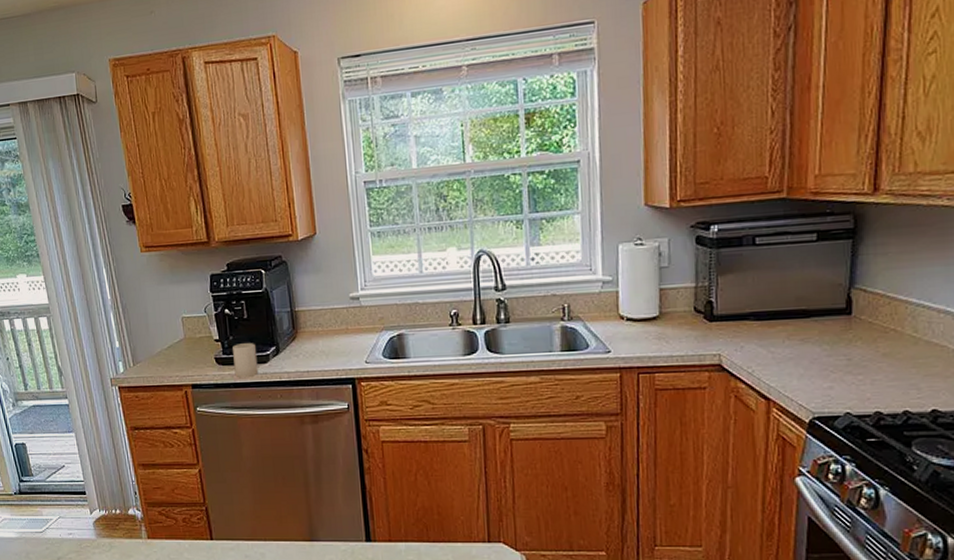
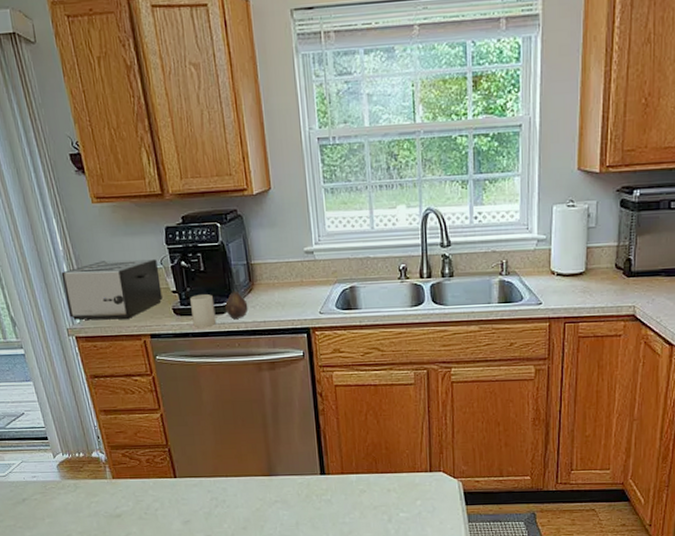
toaster: none [108,307,205,371] -> present [61,259,163,321]
fruit: none [267,339,291,368] -> present [224,290,248,319]

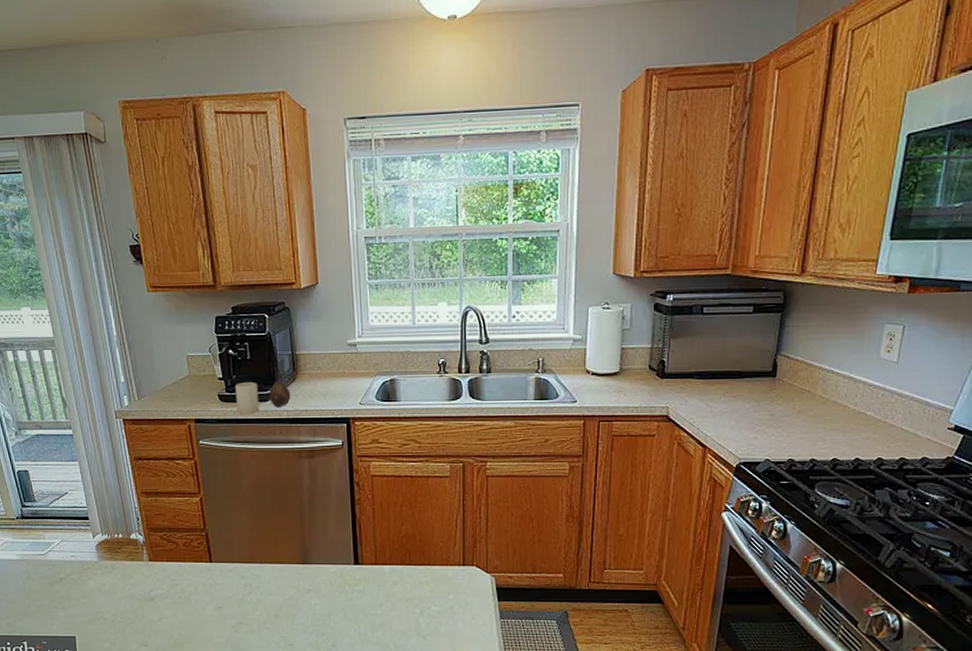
toaster: present [61,259,163,321] -> none [113,346,209,404]

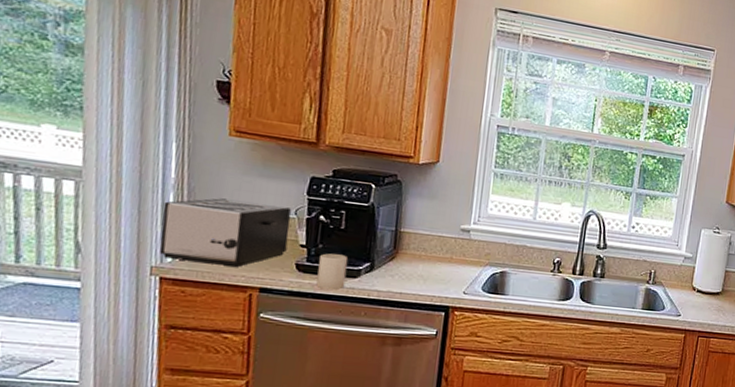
toaster: none [113,346,209,404] -> present [159,198,291,267]
fruit: present [268,379,291,407] -> none [358,255,386,286]

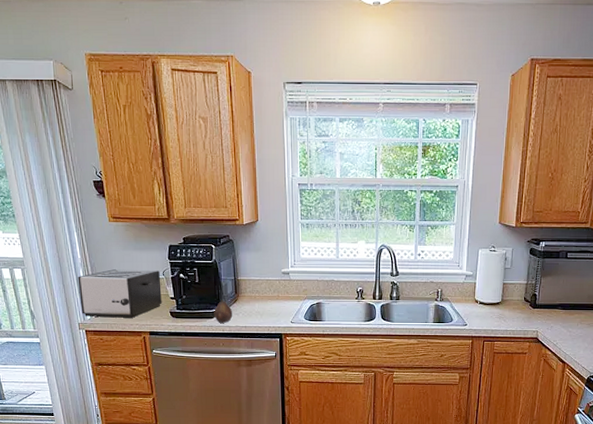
mug: present [316,253,349,291] -> none [184,302,206,329]
fruit: none [358,255,386,286] -> present [213,300,233,323]

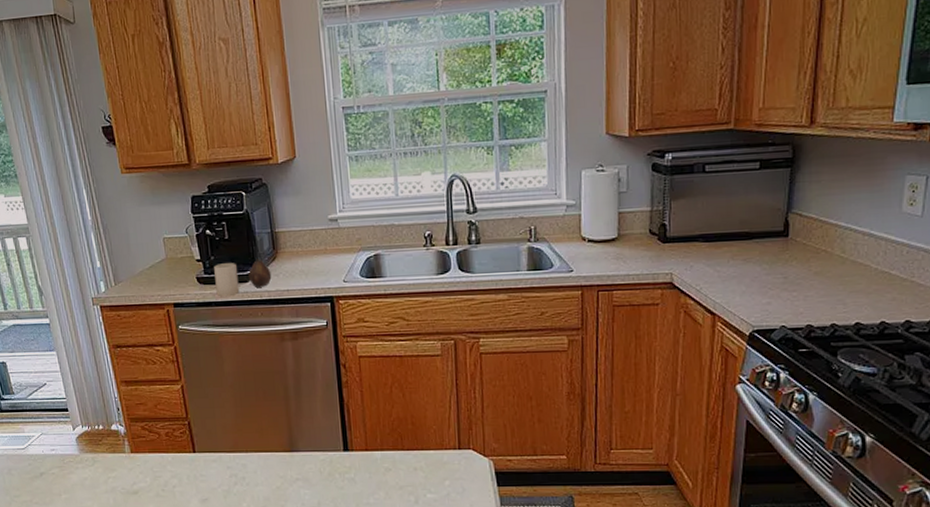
toaster: present [78,269,162,318] -> none [89,228,187,290]
mug: none [184,302,206,329] -> present [213,263,240,297]

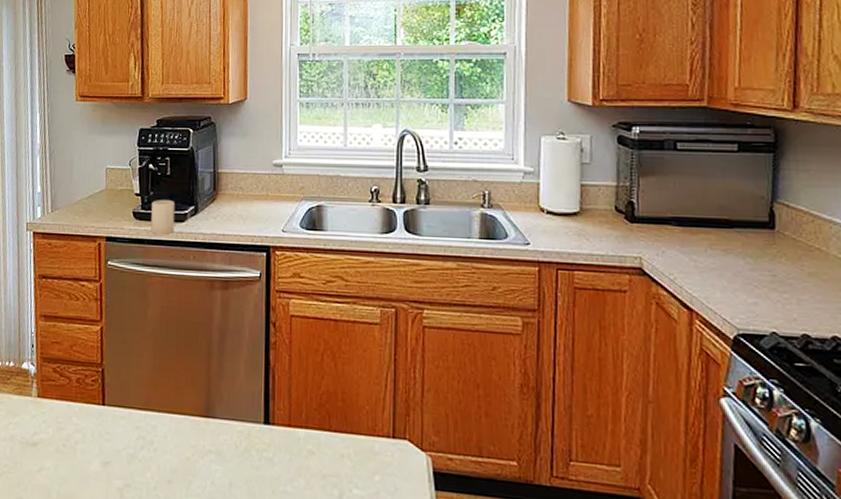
fruit: present [247,259,272,287] -> none [185,198,209,229]

